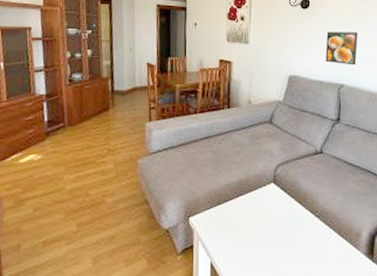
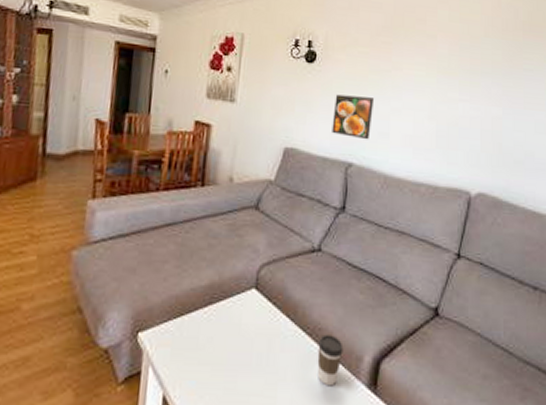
coffee cup: none [325,216,345,255] -> present [317,334,344,387]

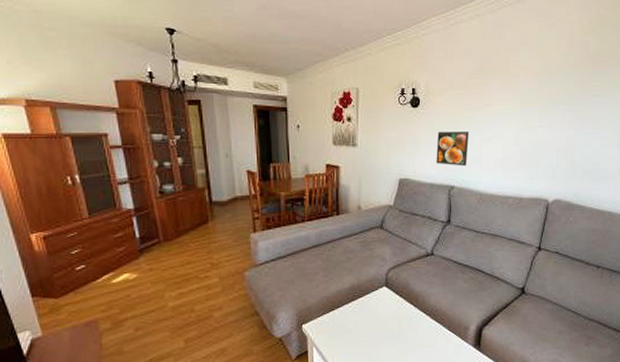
coffee cup: present [317,334,344,387] -> none [435,313,455,349]

